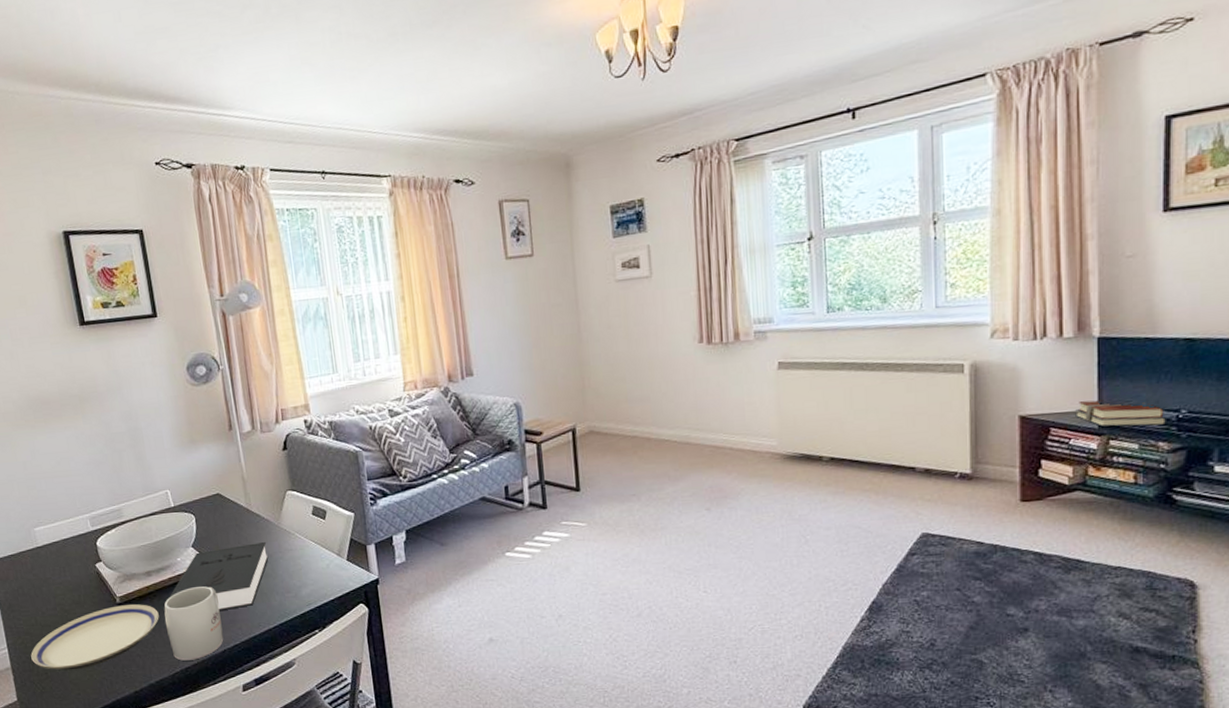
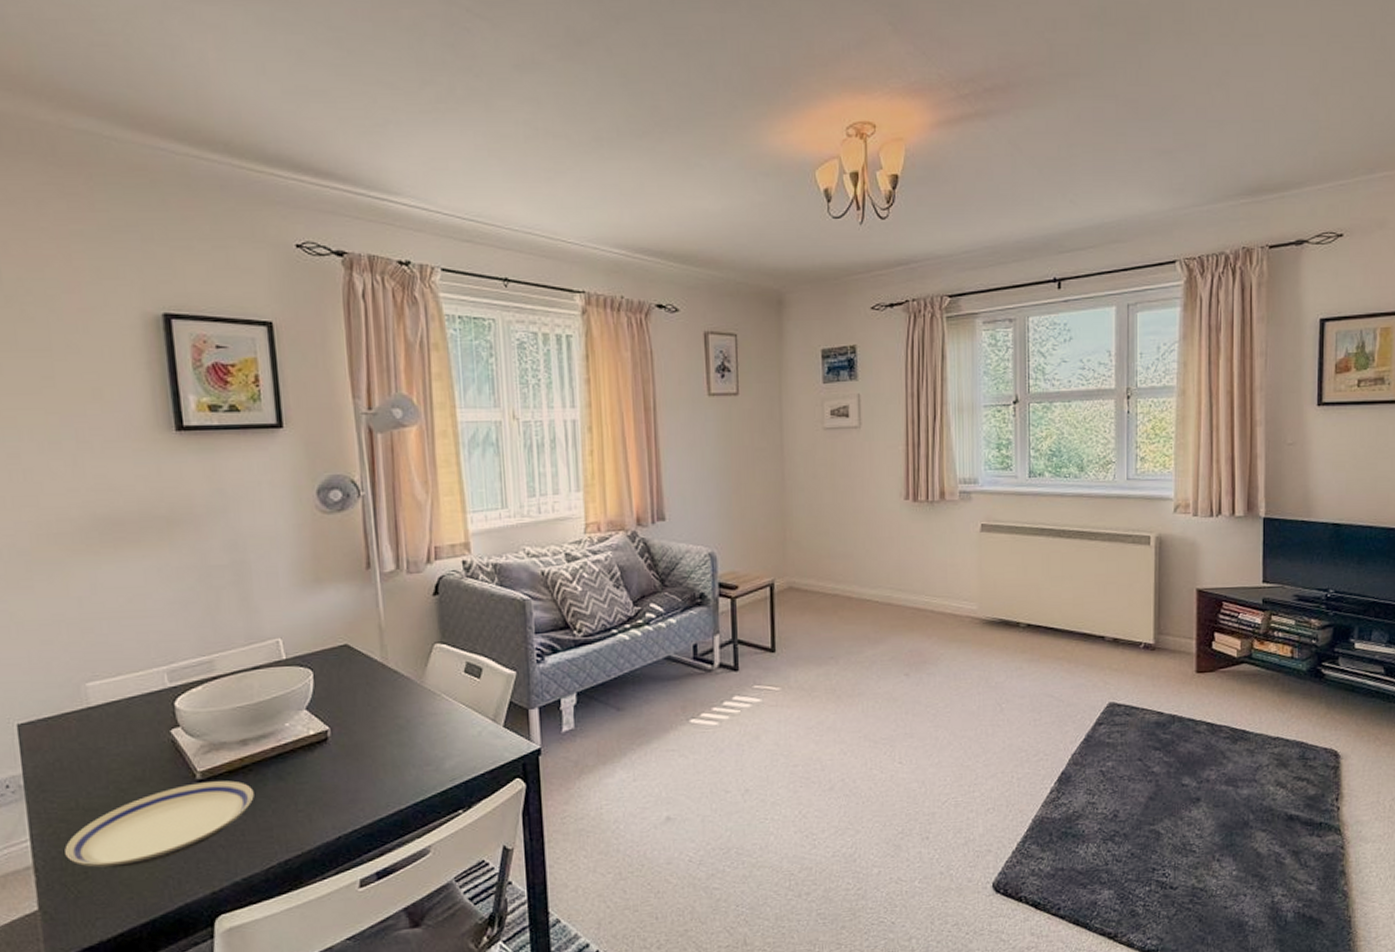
mug: present [164,586,224,661] -> none [261,758,339,852]
booklet: present [169,541,269,611] -> none [270,703,406,789]
books: present [1075,400,1167,427] -> none [1244,577,1318,604]

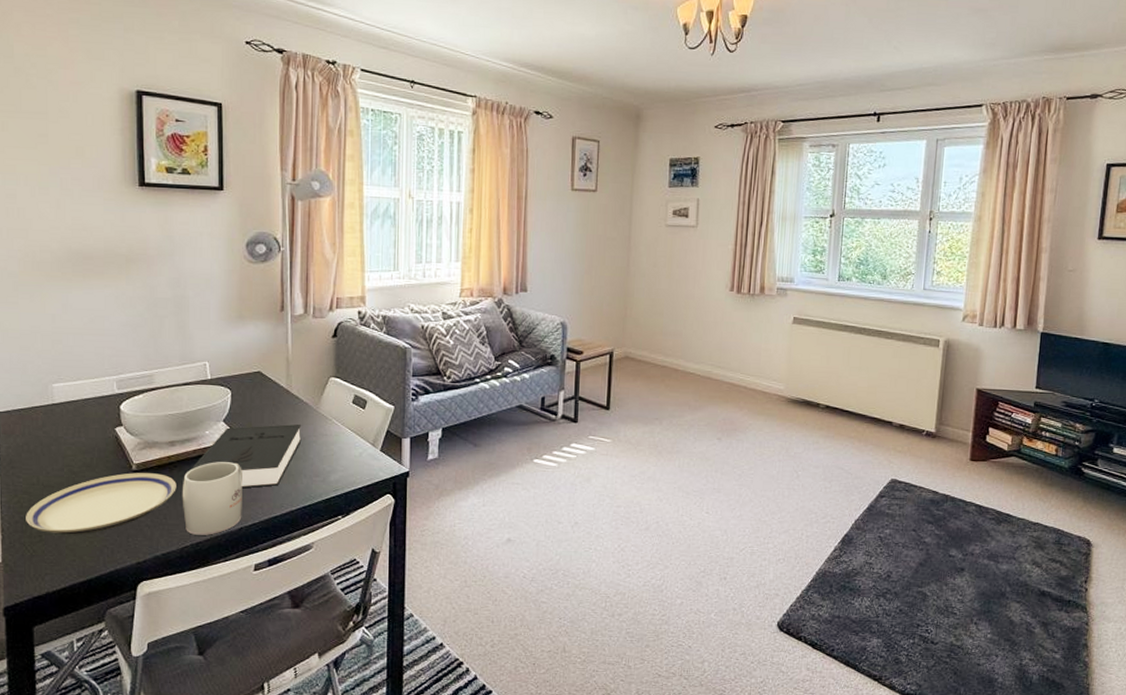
mug: none [261,758,339,852] -> present [182,462,242,535]
booklet: none [270,703,406,789] -> present [191,424,302,489]

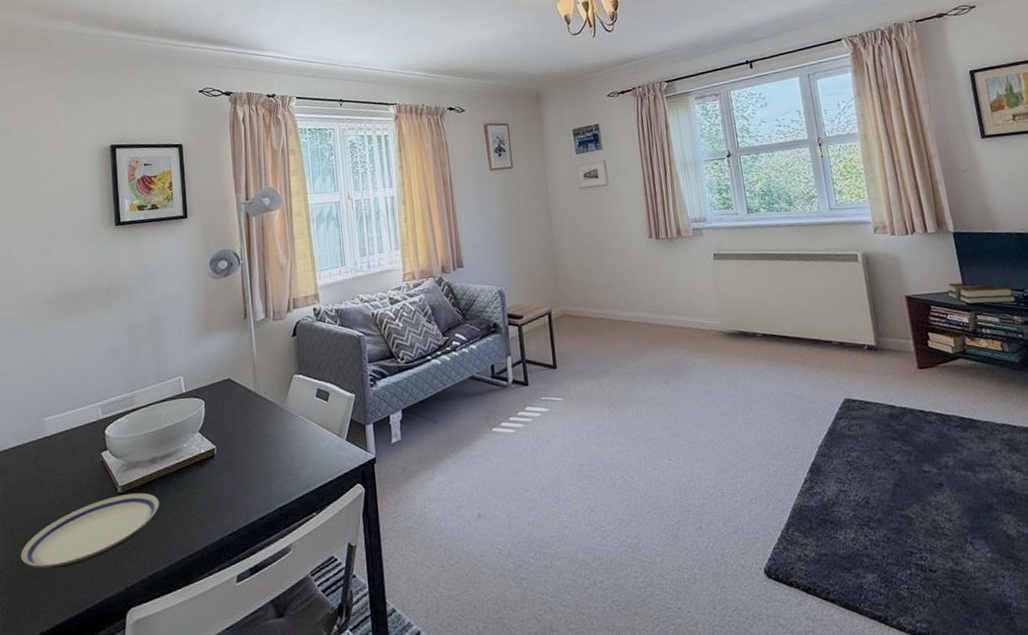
mug: present [182,462,242,535] -> none [164,471,222,552]
booklet: present [191,424,302,489] -> none [172,424,272,497]
books: none [1018,383,1084,410] -> present [947,282,1017,304]

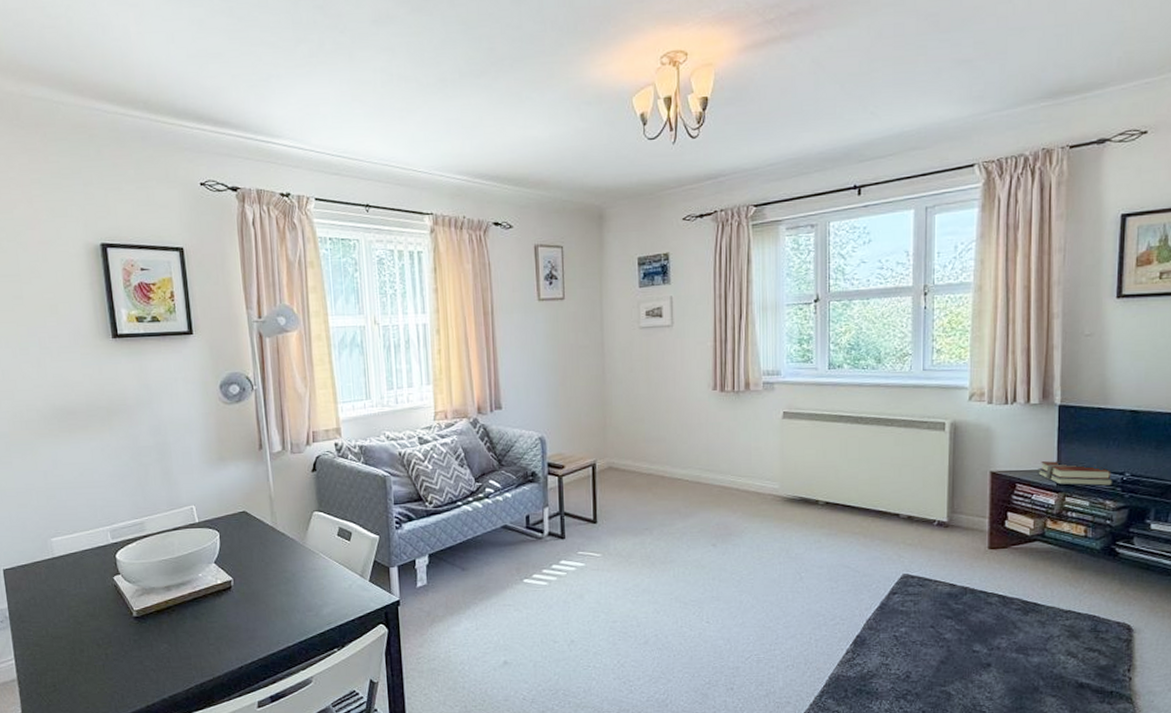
plate: present [21,493,159,569] -> none [39,618,177,683]

